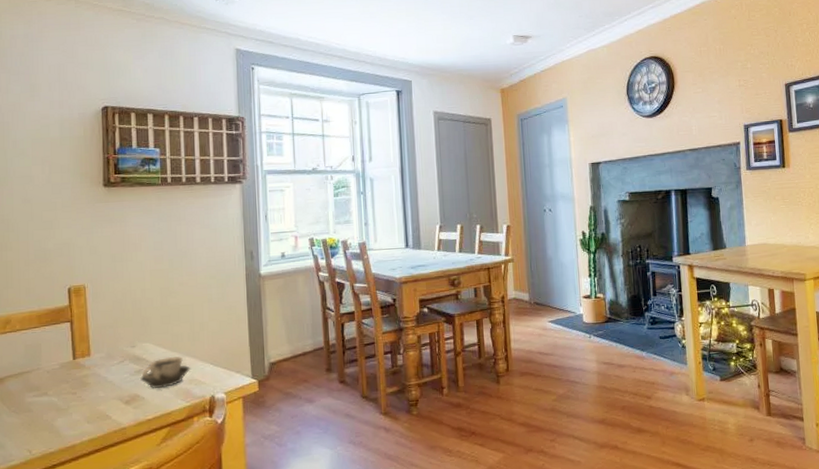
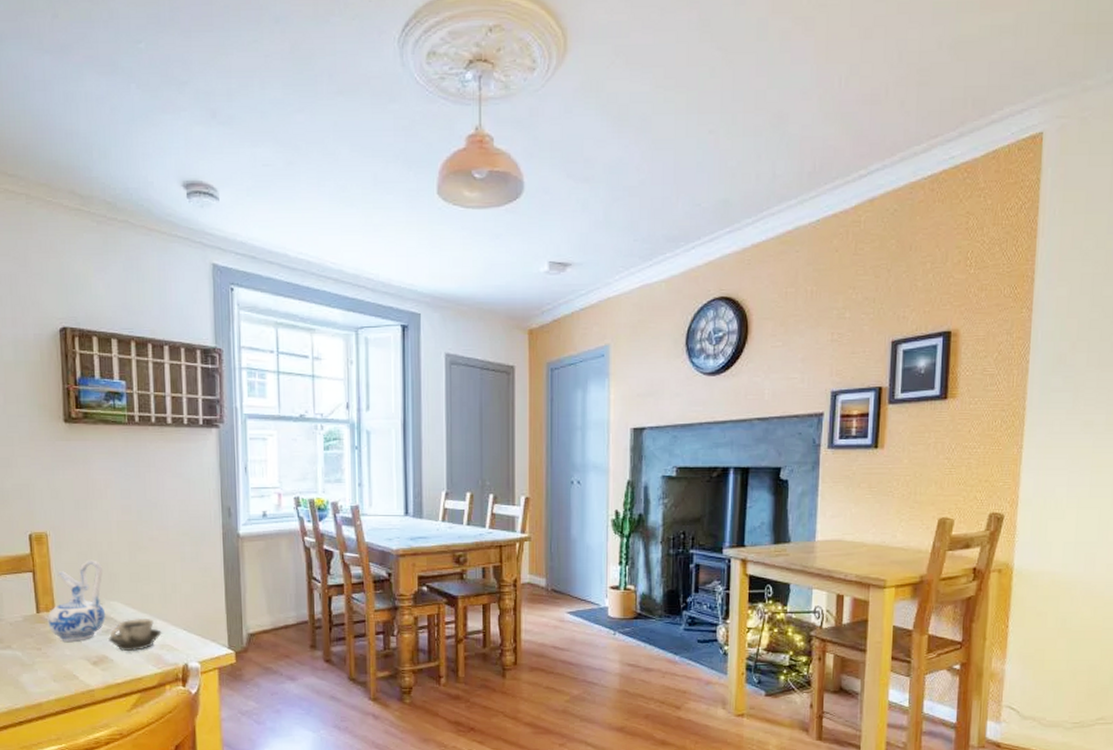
ceramic pitcher: none [83,306,138,384] -> present [47,559,106,642]

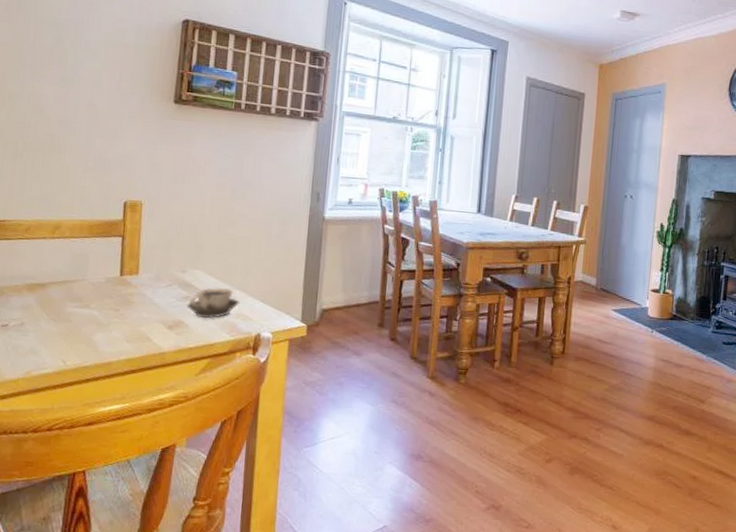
ceramic pitcher: present [47,559,106,642] -> none [129,230,192,306]

